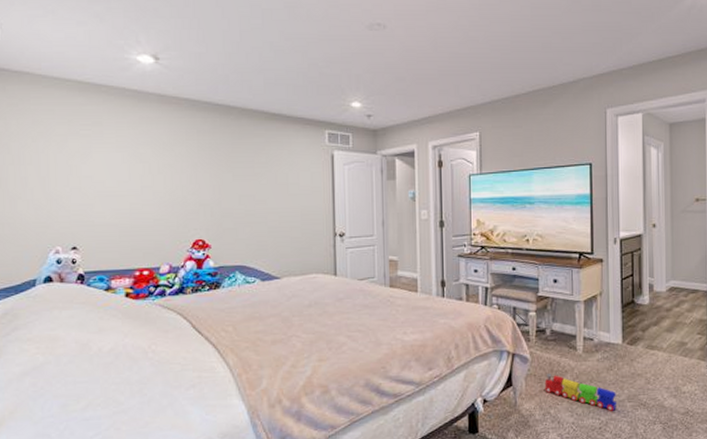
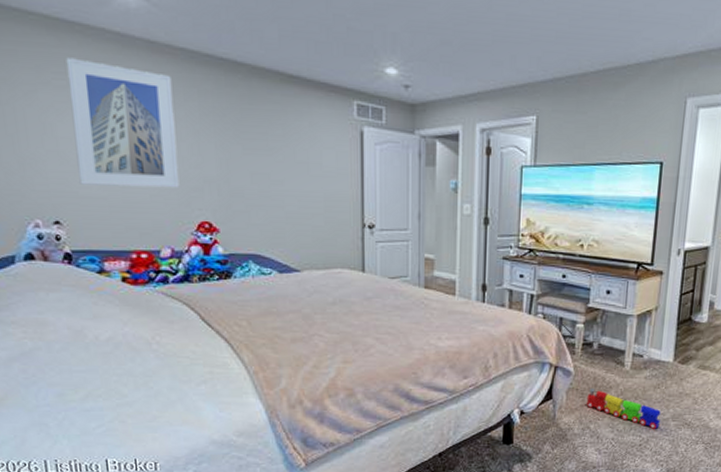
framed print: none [92,112,179,215] -> present [65,57,180,188]

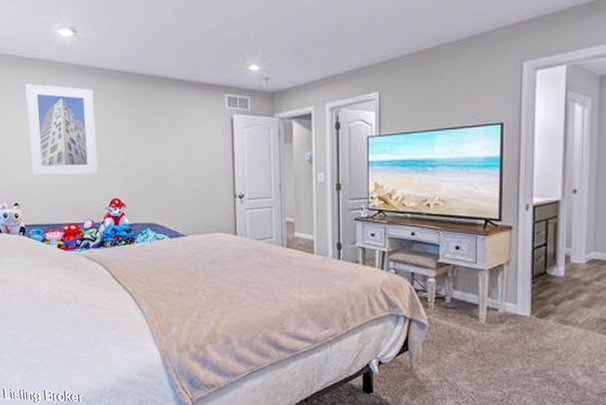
toy train: present [586,387,661,429] -> none [443,340,521,384]

